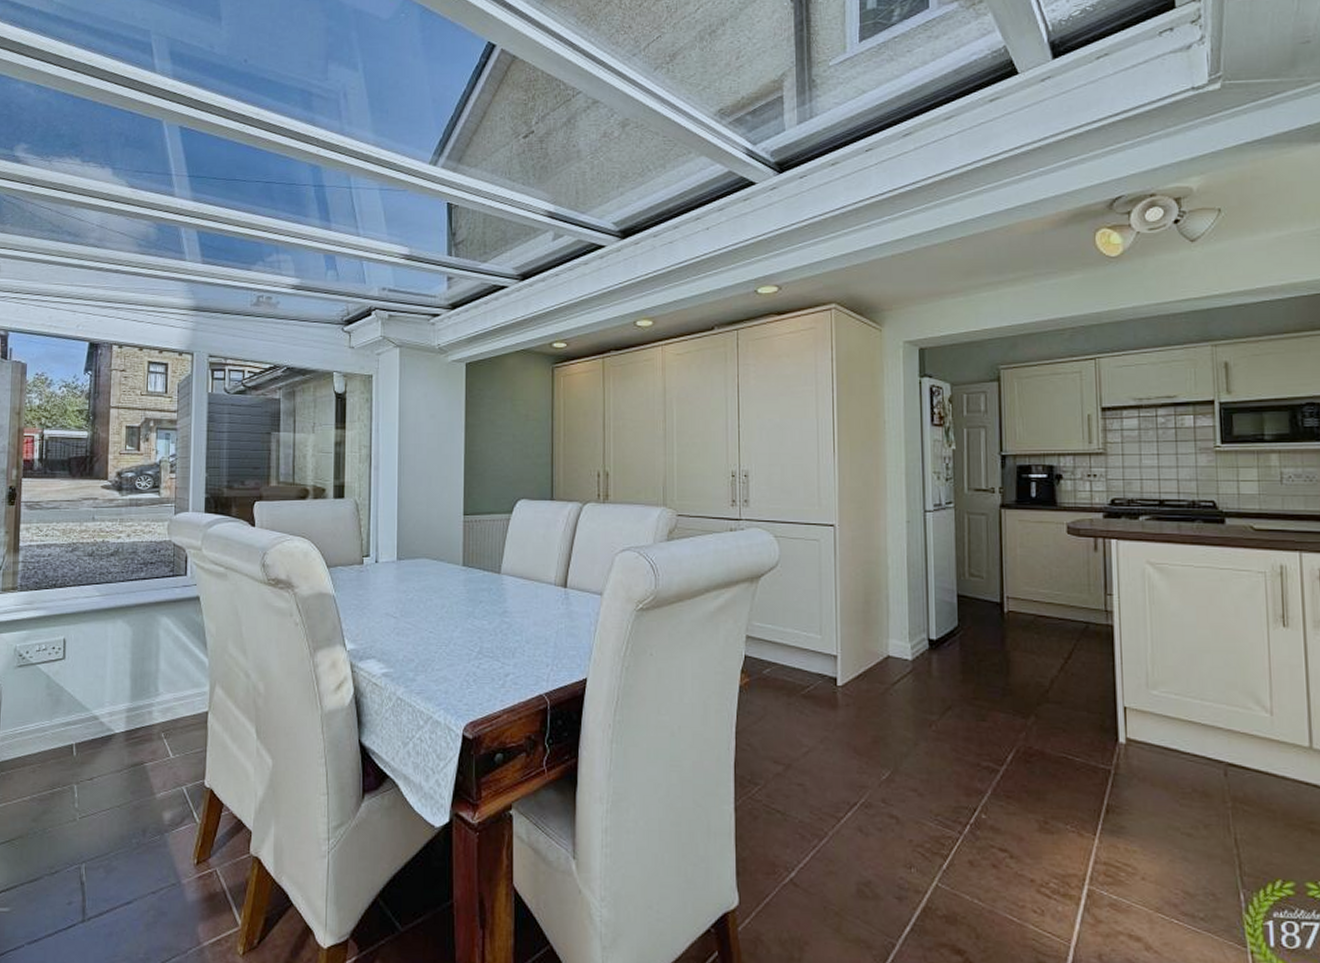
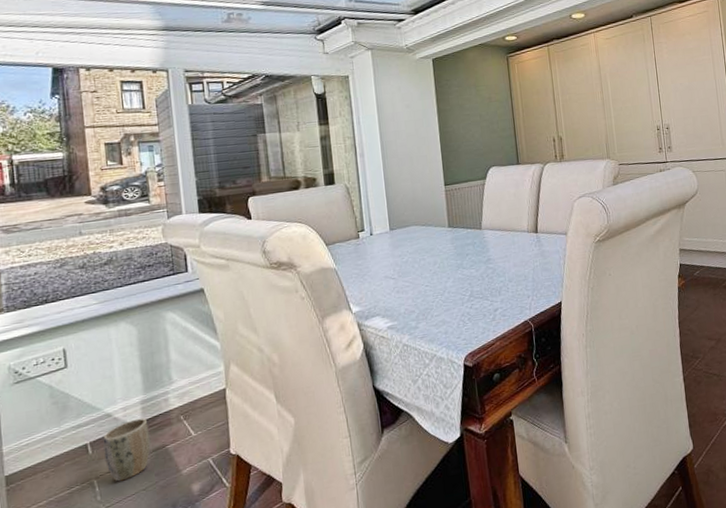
plant pot: none [87,727,131,792] -> present [103,418,151,482]

